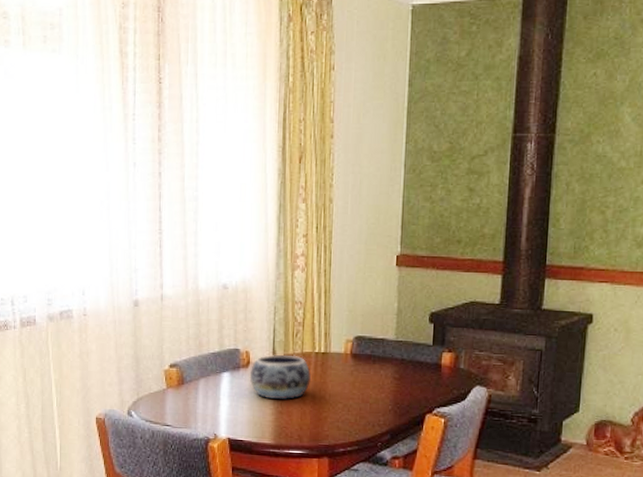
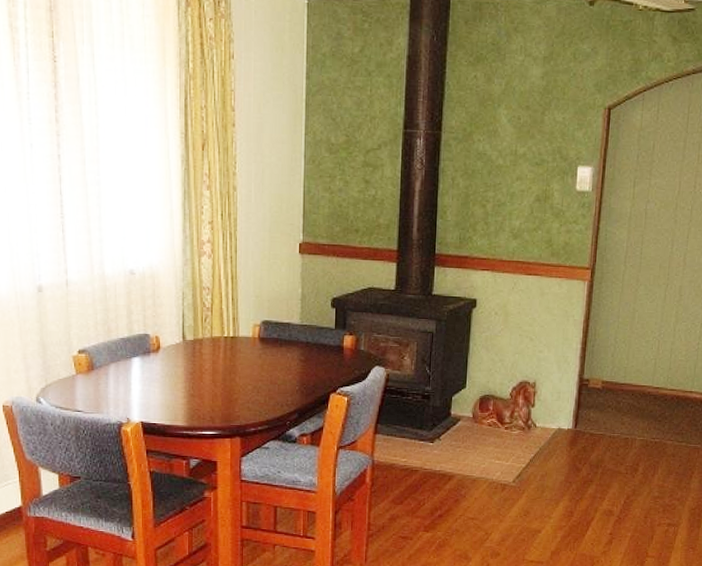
decorative bowl: present [249,354,311,400] -> none [160,339,221,384]

